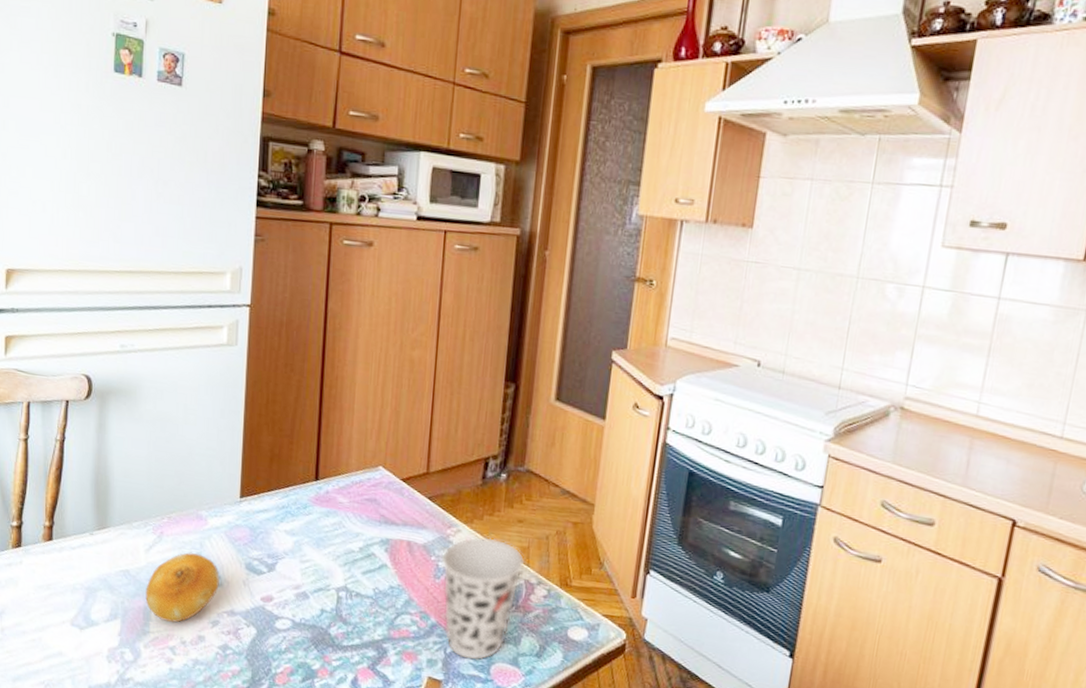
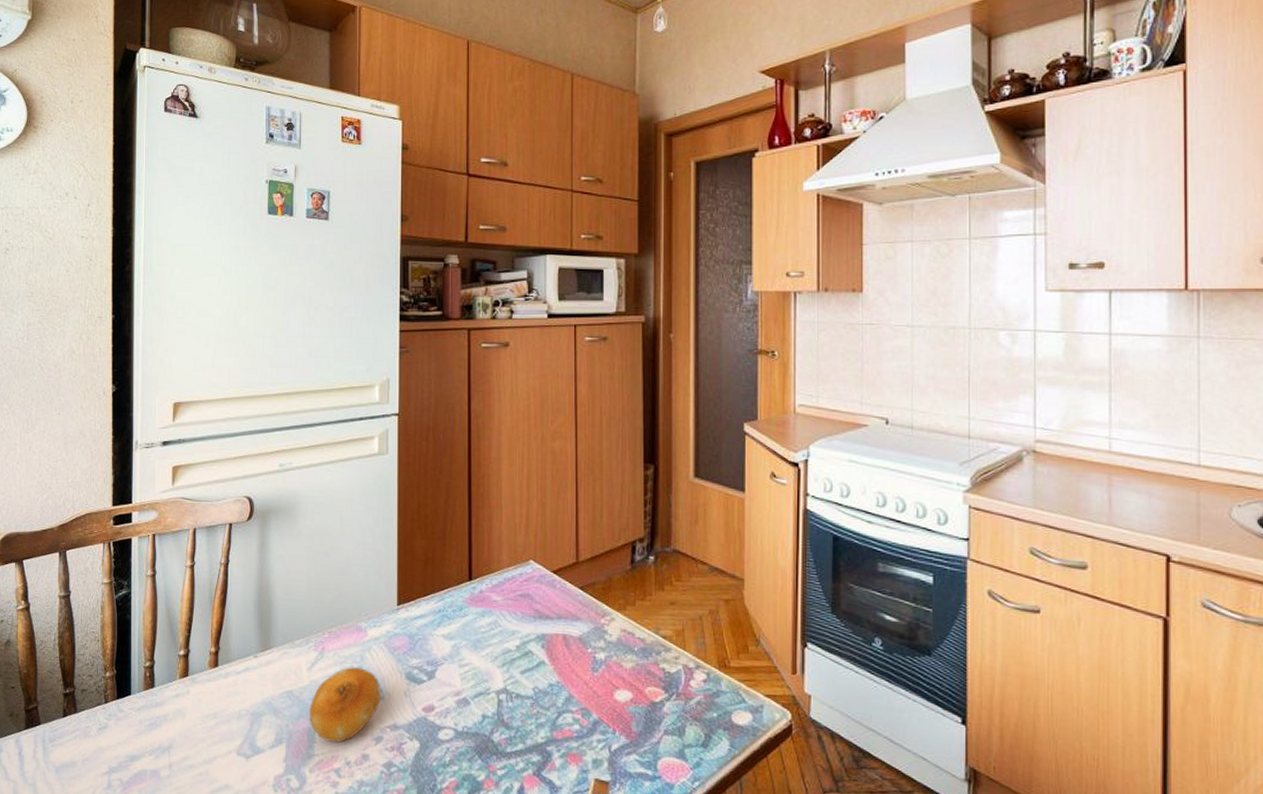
cup: present [441,536,525,661] -> none [597,623,681,756]

